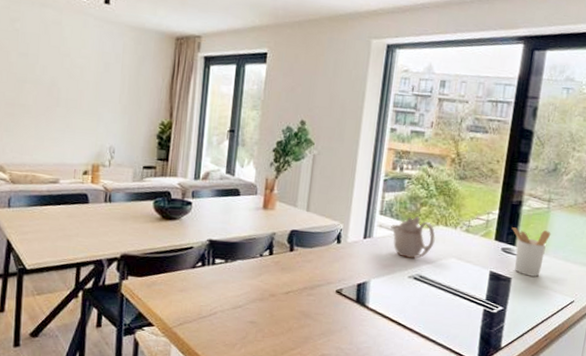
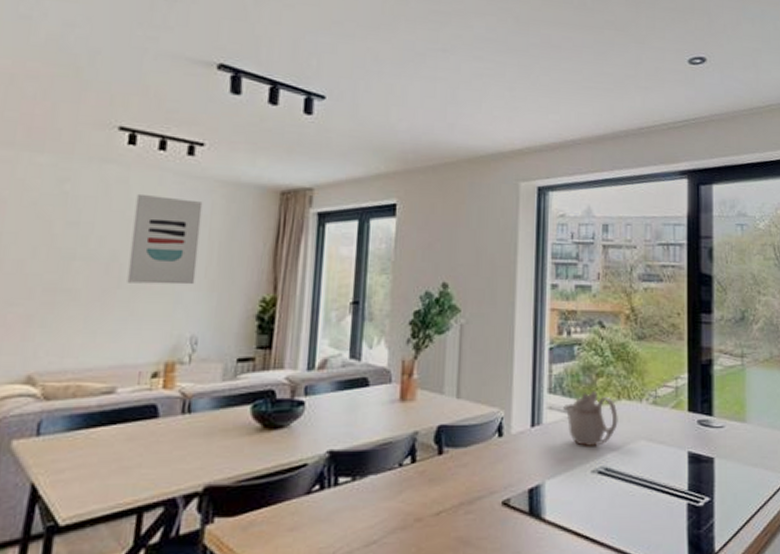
wall art: none [63,33,117,108] -> present [127,193,203,285]
utensil holder: present [512,227,551,277] -> none [706,393,751,453]

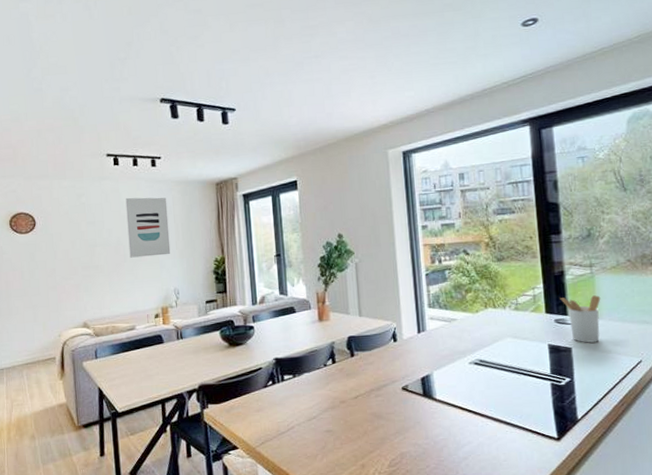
teapot: present [563,390,618,448] -> none [441,302,487,346]
utensil holder: none [706,393,751,453] -> present [560,295,601,343]

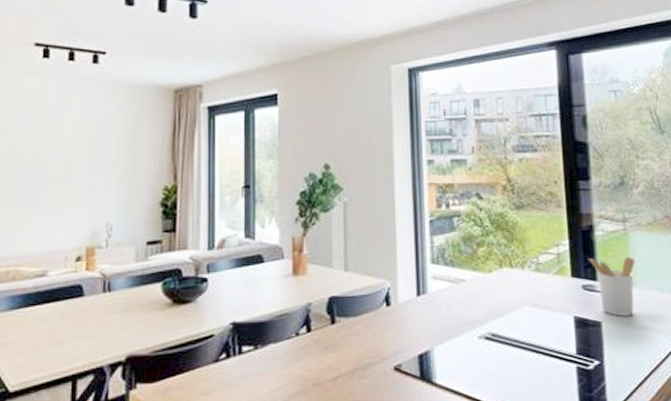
wall art: present [125,197,171,258] -> none [50,100,108,179]

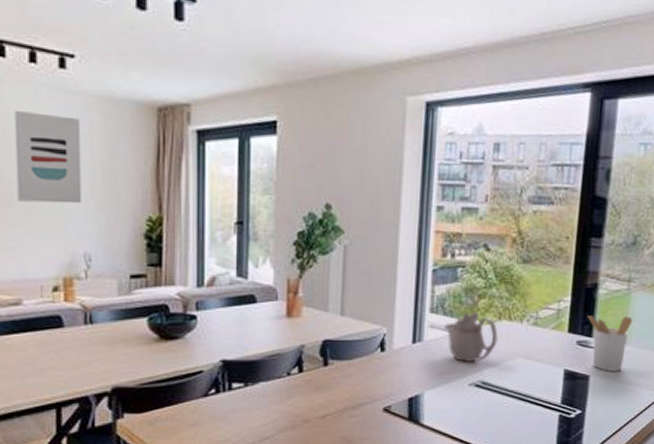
wall art: none [50,100,108,179] -> present [14,110,82,204]
teapot: none [447,259,502,315] -> present [444,310,498,363]

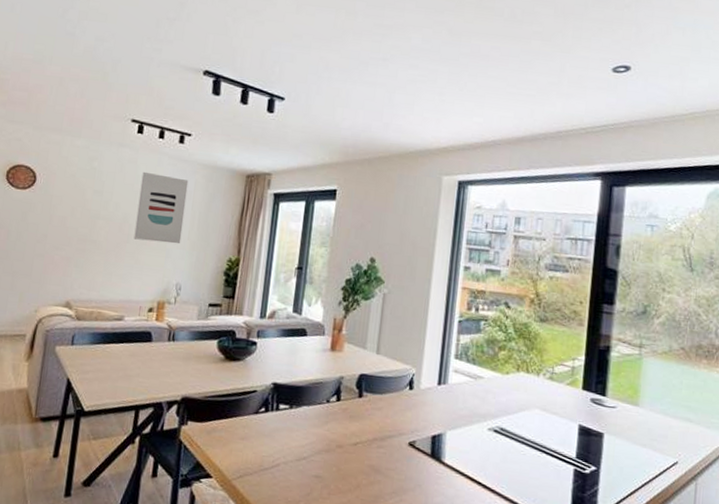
teapot: present [444,310,498,363] -> none [467,360,516,409]
utensil holder: present [587,316,633,371] -> none [601,375,645,433]

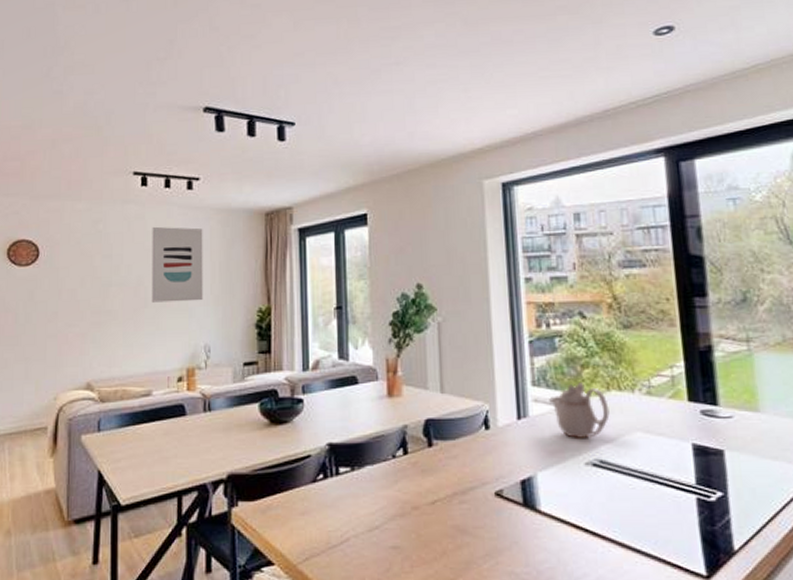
teapot: none [467,360,516,409] -> present [549,381,610,440]

